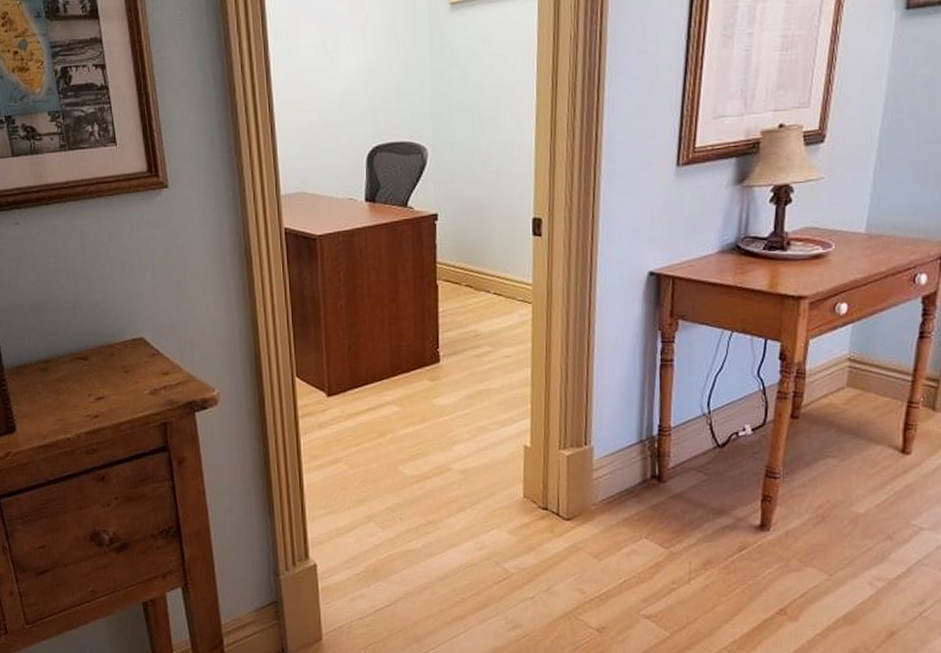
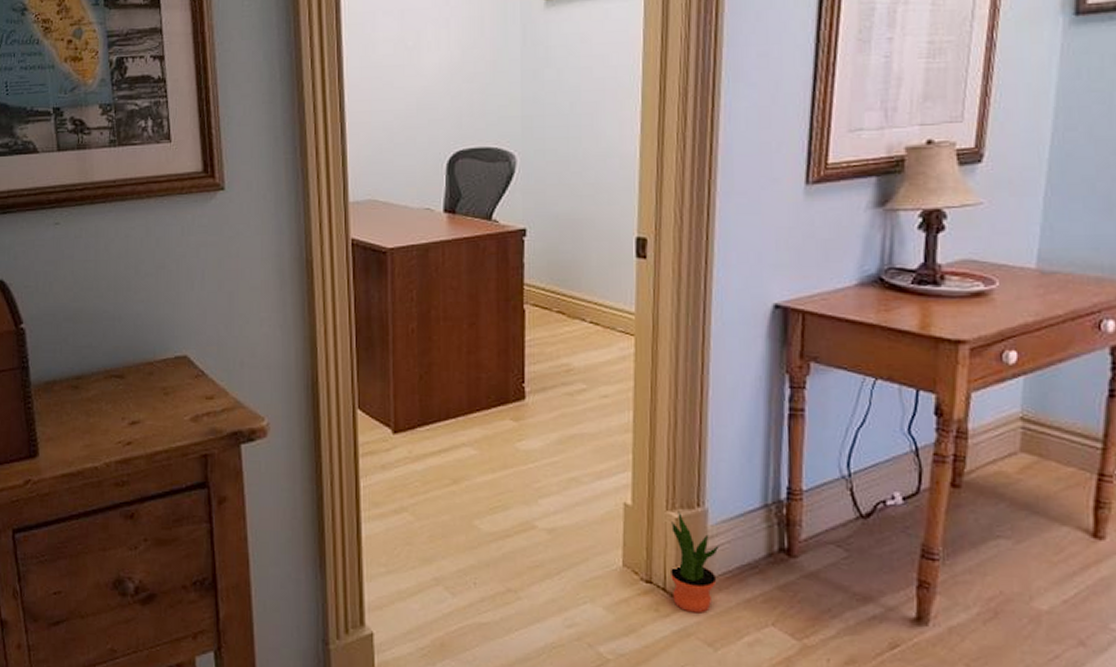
potted plant: none [563,450,603,532] -> present [671,511,720,614]

